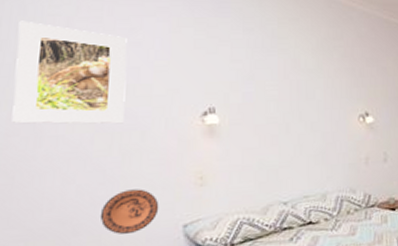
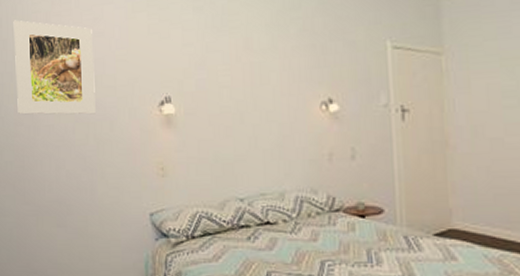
decorative plate: present [99,189,159,235] -> none [85,176,129,218]

